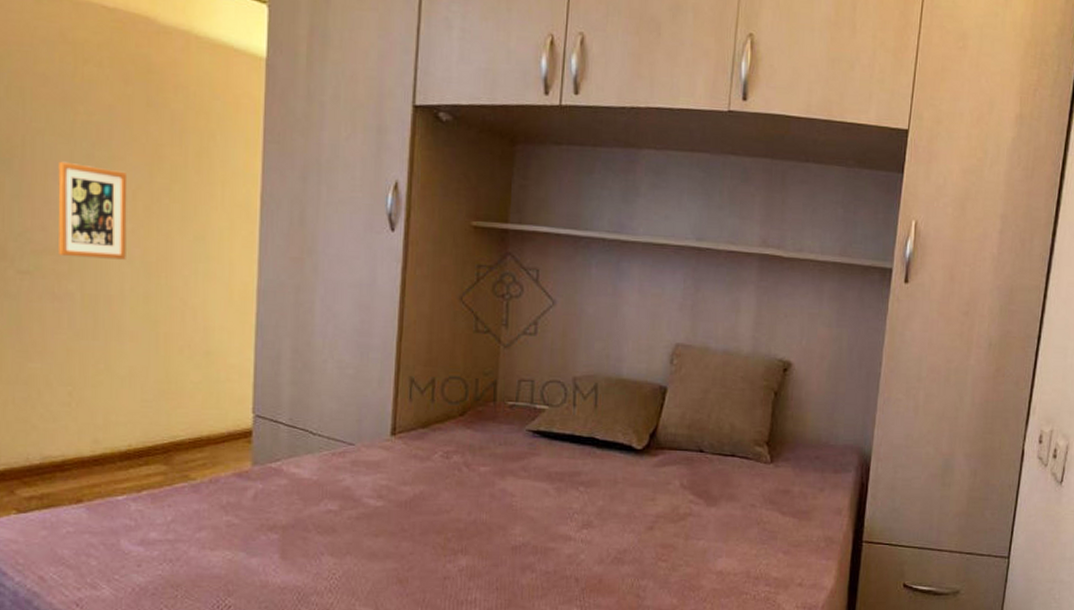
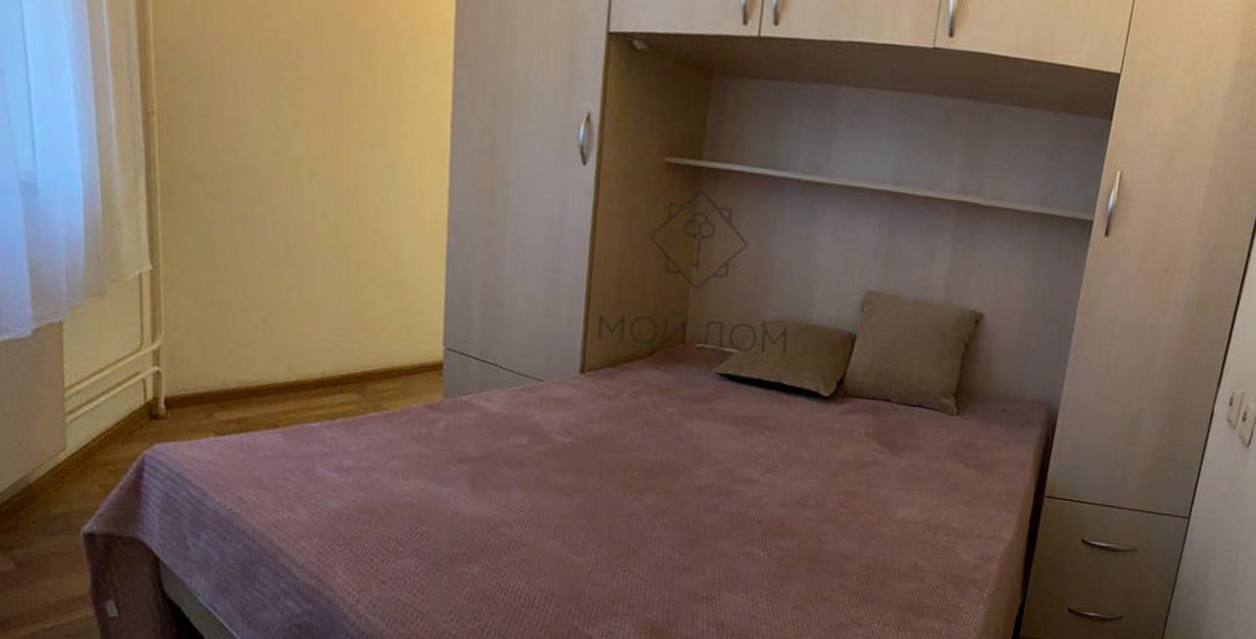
picture frame: present [58,161,127,260] -> none [247,80,317,186]

